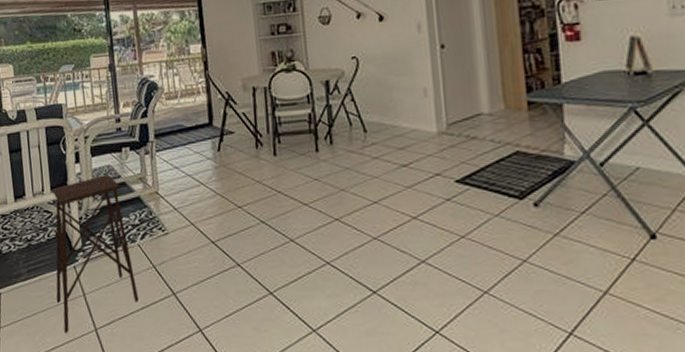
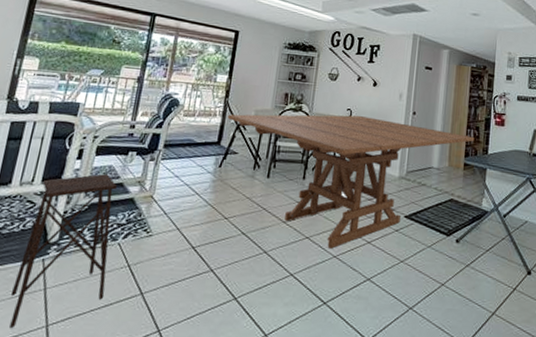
dining table: none [212,62,538,230] -> present [227,114,475,249]

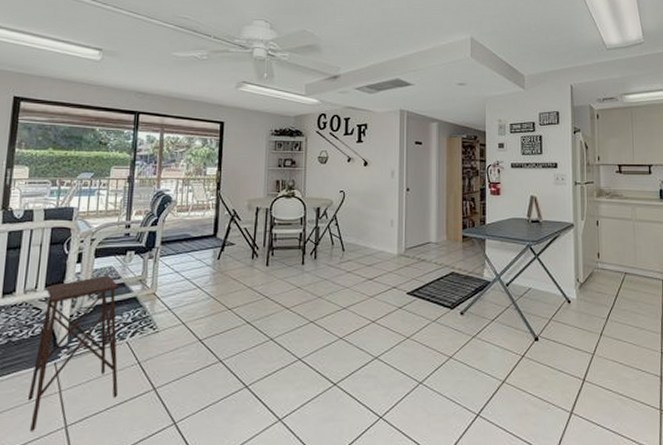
dining table: present [227,114,475,249] -> none [221,197,471,331]

